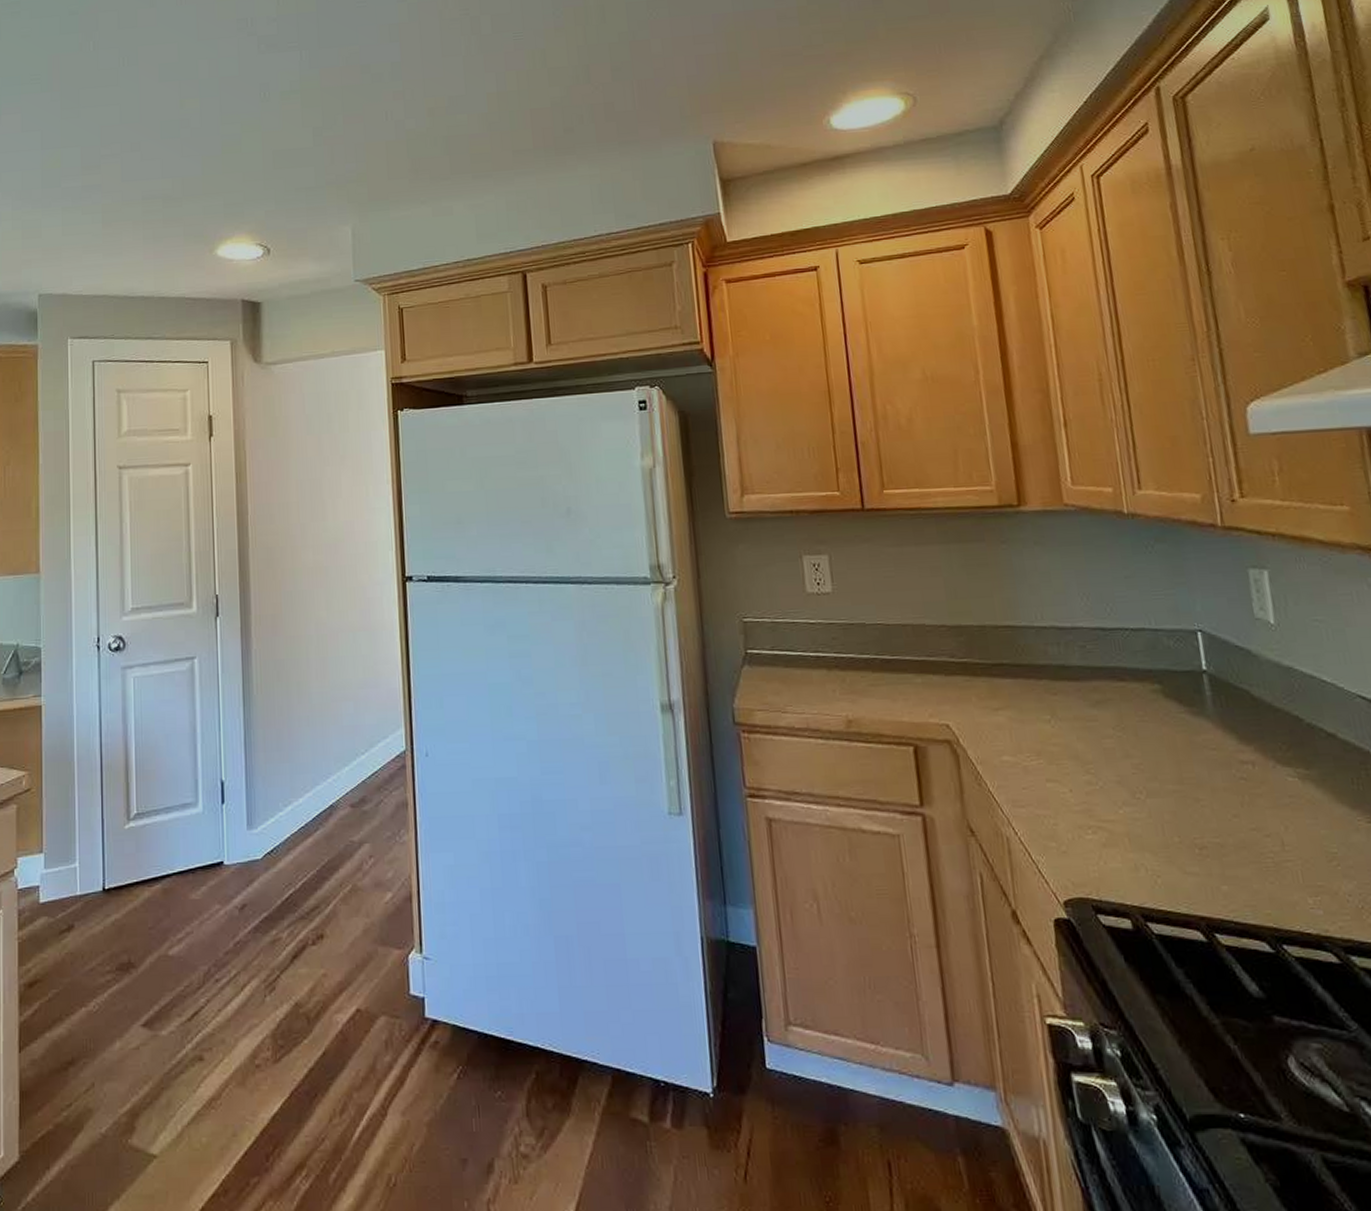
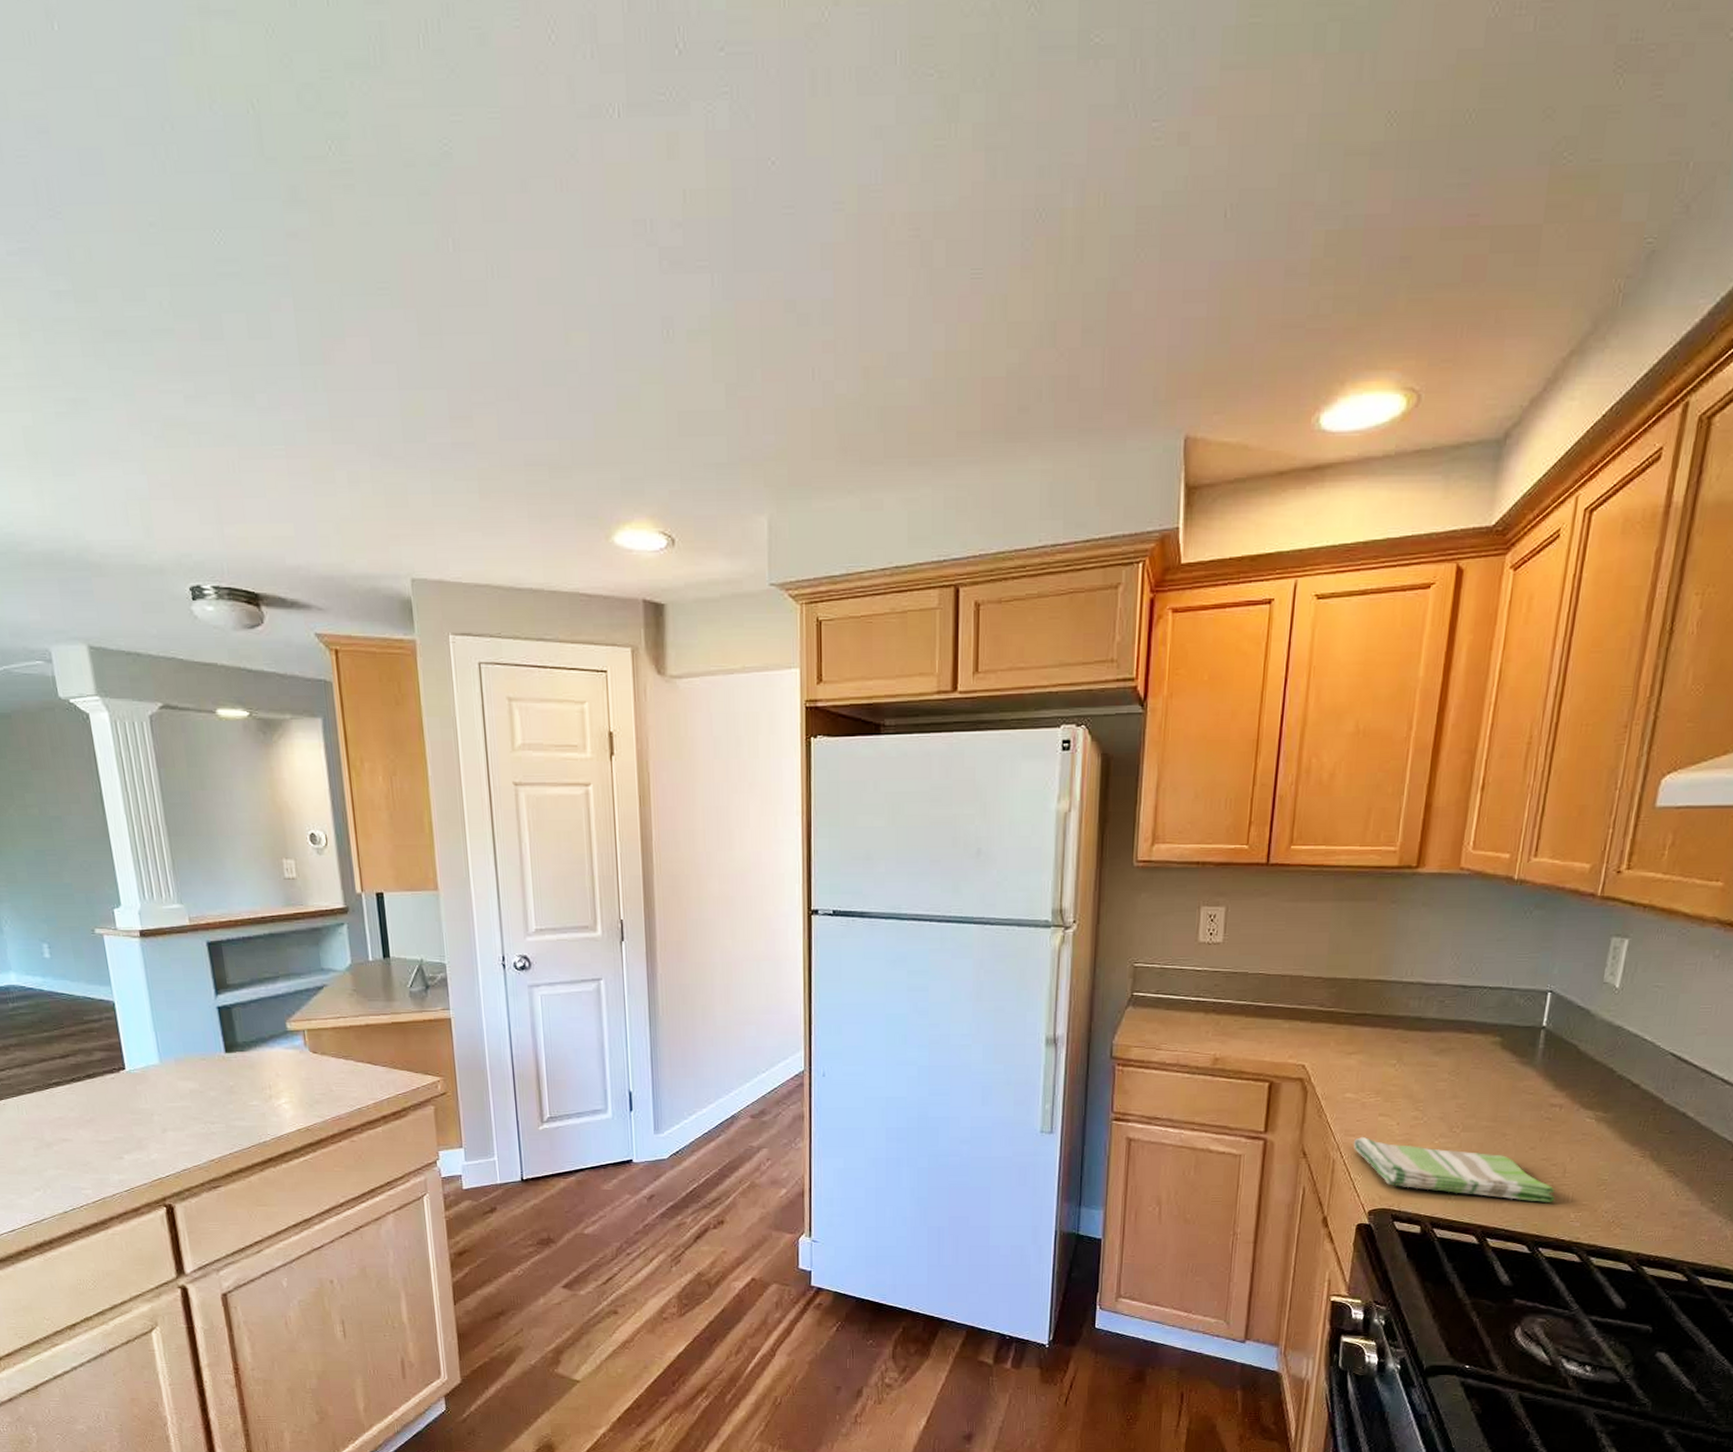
dish towel: none [1025,808,1282,884] -> present [1353,1137,1555,1202]

